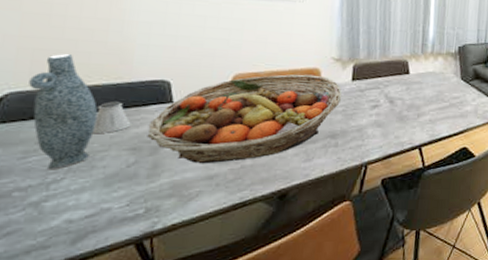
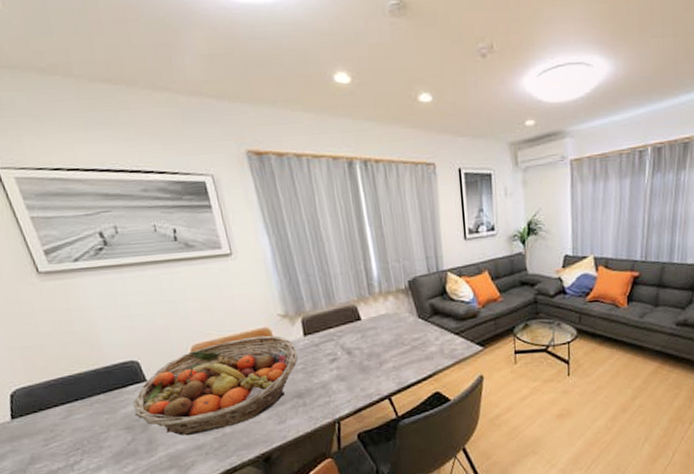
vase: present [29,53,98,170] -> none [26,347,95,454]
saltshaker: present [92,101,131,134] -> none [86,386,119,418]

